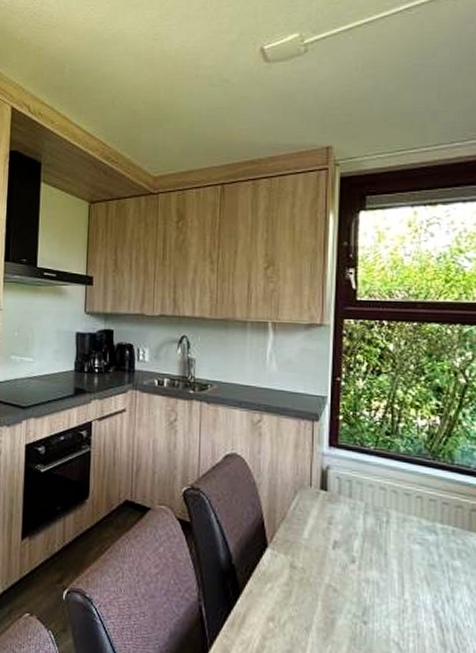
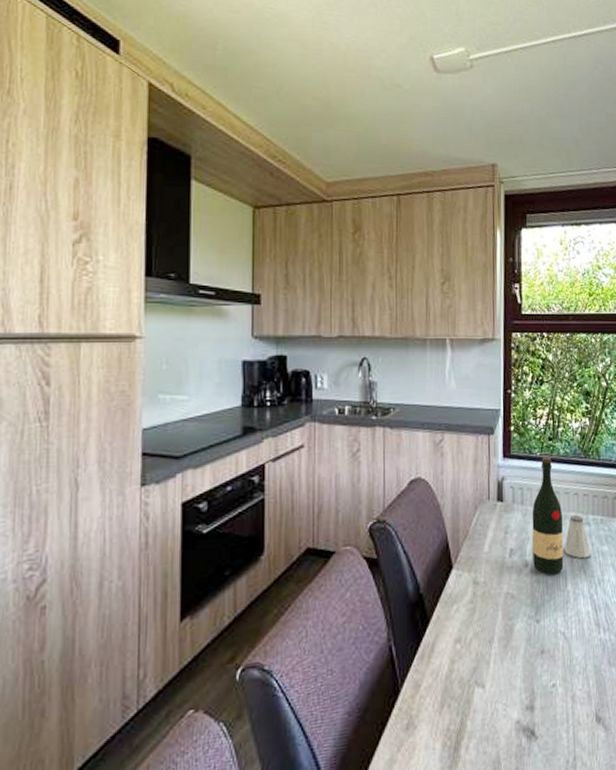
wine bottle: none [362,451,402,579] -> present [532,457,564,575]
saltshaker: none [400,519,438,570] -> present [563,514,592,559]

